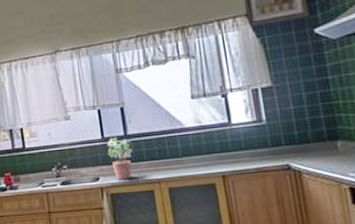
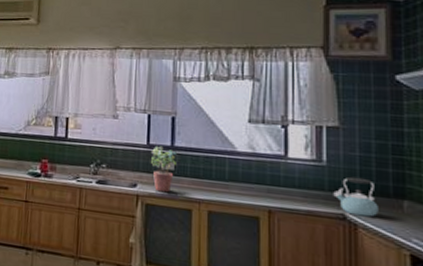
kettle: none [276,128,318,164] -> present [333,177,378,218]

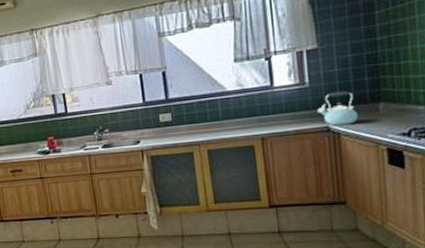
potted plant: present [150,145,177,193] -> none [148,101,173,143]

